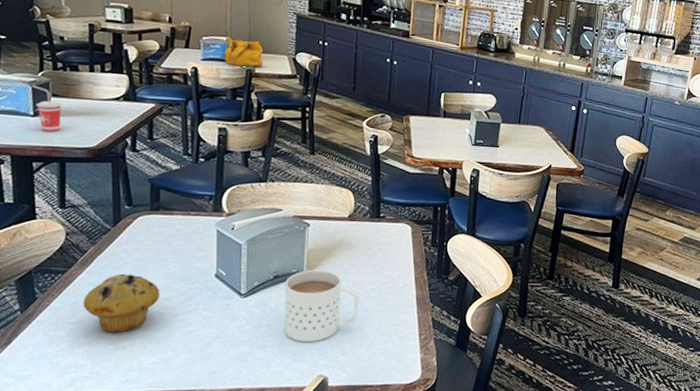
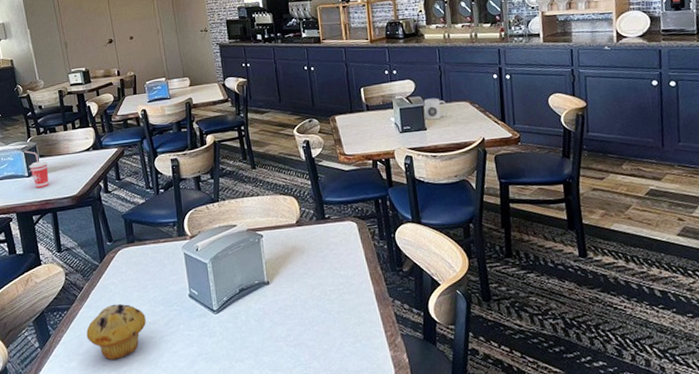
handbag: present [224,37,264,68] -> none [164,74,198,102]
mug: present [284,269,359,343] -> none [250,277,322,352]
mug: none [500,116,523,139] -> present [423,98,448,120]

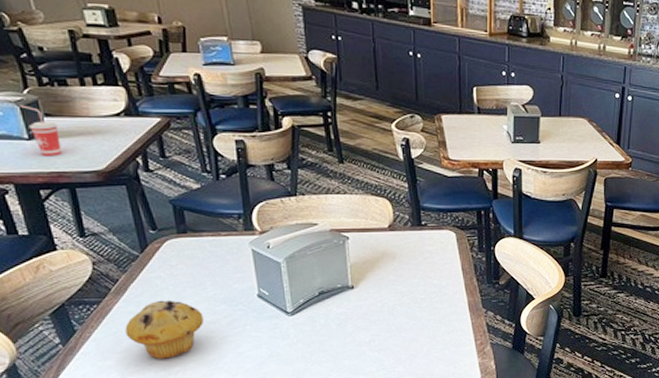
mug: present [423,98,448,120] -> none [540,109,565,134]

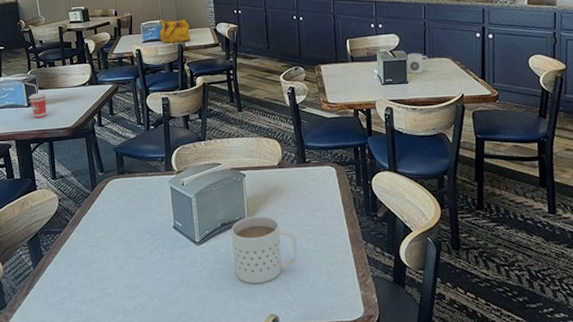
muffin: present [125,300,204,359] -> none [76,230,132,282]
handbag: none [226,36,273,71] -> present [159,17,190,44]
mug: none [331,283,411,356] -> present [231,215,298,284]
mug: none [540,109,565,134] -> present [406,53,430,74]

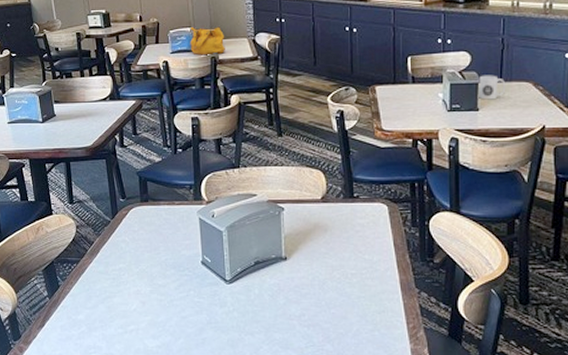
beverage cup: present [24,82,47,119] -> none [39,95,63,136]
mug: present [231,215,298,284] -> none [266,254,340,330]

